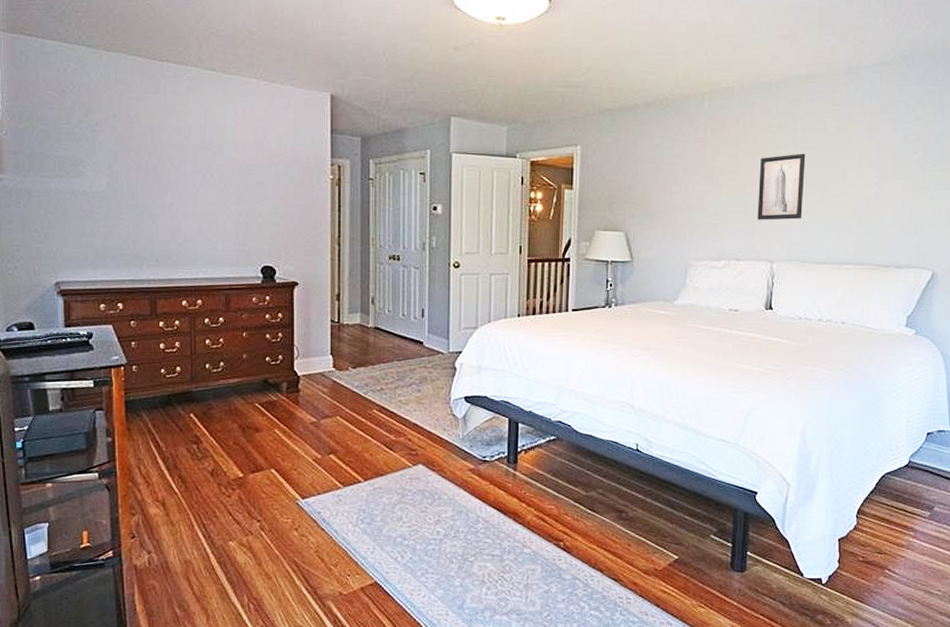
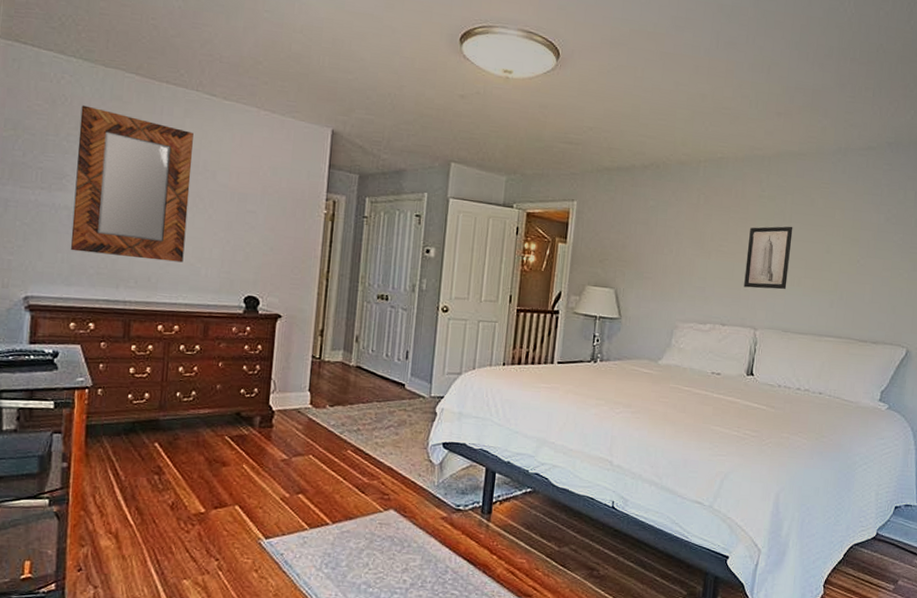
home mirror: none [89,91,200,238] -> present [70,105,194,263]

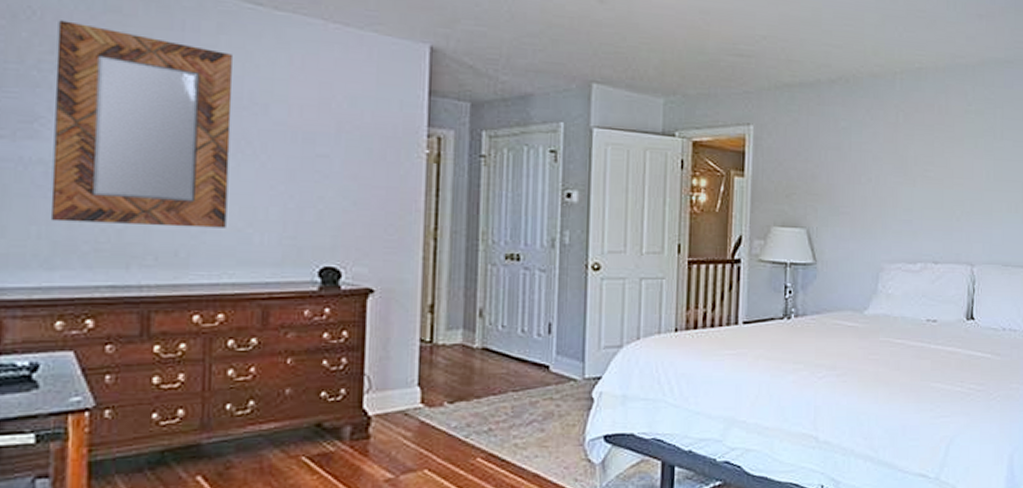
wall art: present [744,226,793,290] -> none [956,144,1005,218]

